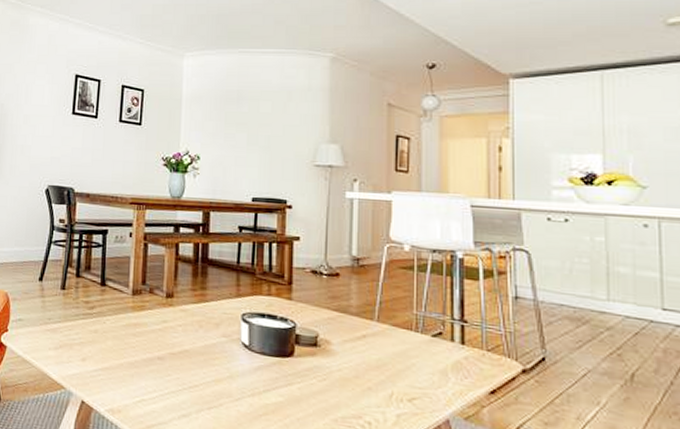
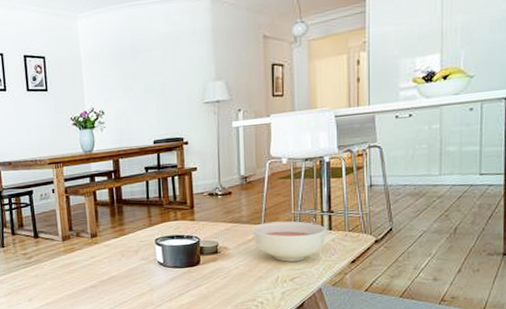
bowl: none [361,319,457,377] -> present [251,221,326,262]

